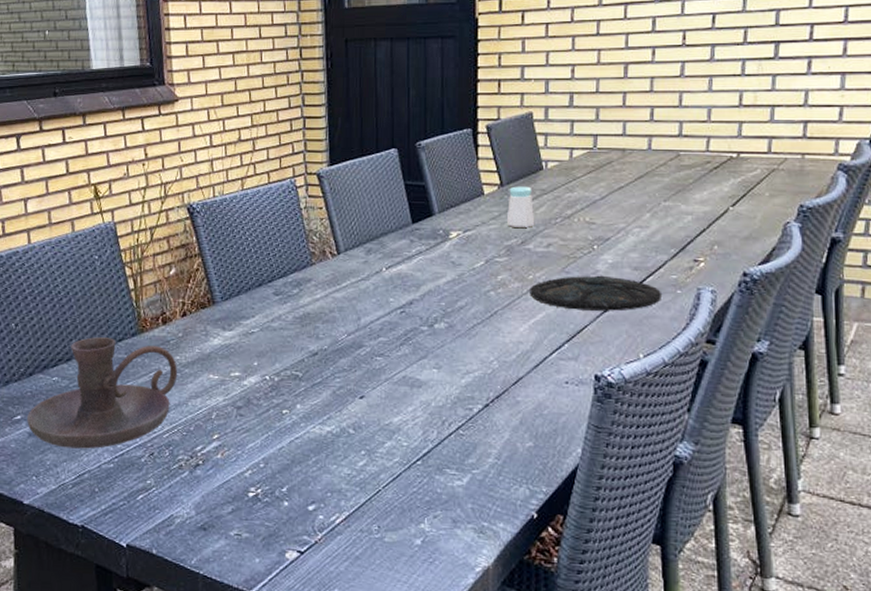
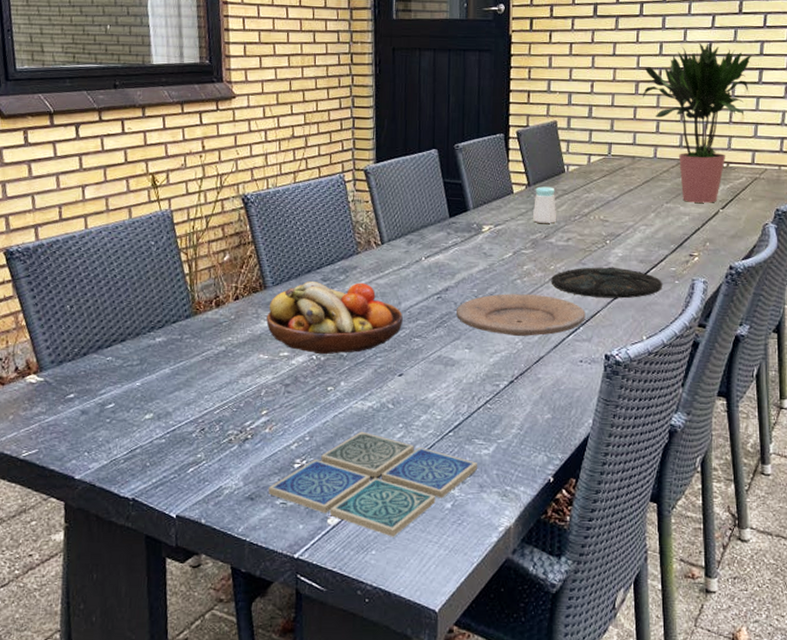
candle holder: present [27,337,178,449] -> none [80,319,230,426]
fruit bowl: none [216,296,363,375] -> present [266,281,403,355]
drink coaster: none [221,458,450,575] -> present [268,431,477,537]
plate: none [421,307,571,355] -> present [455,293,586,336]
potted plant: none [633,15,766,200] -> present [643,43,752,203]

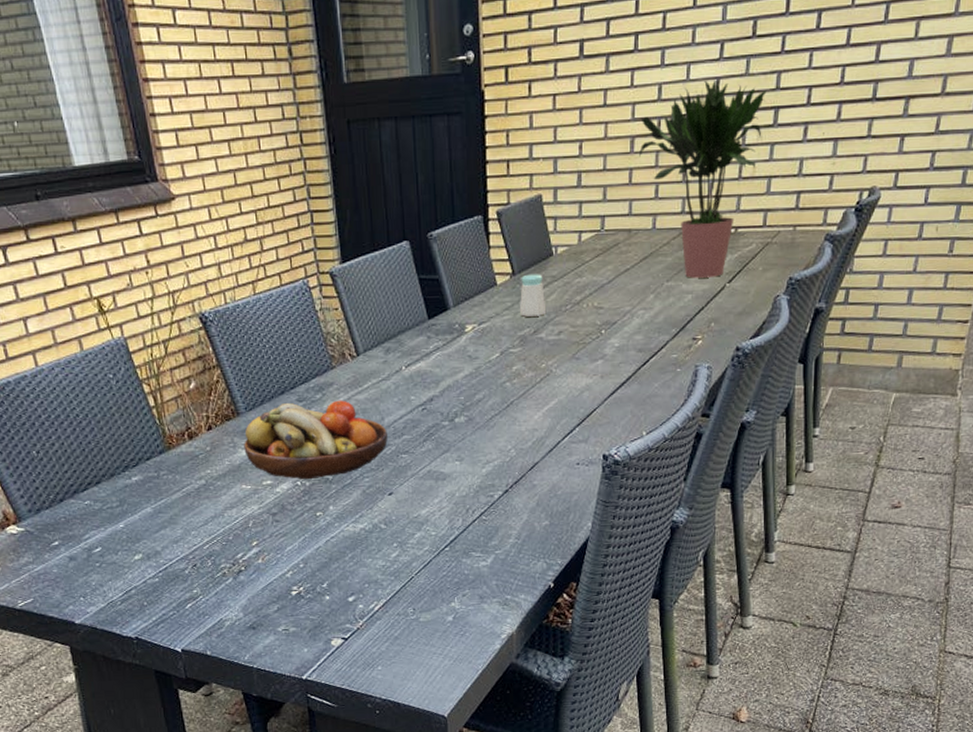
drink coaster: present [268,431,477,537] -> none [268,553,476,653]
plate: present [455,293,586,336] -> none [442,397,581,443]
plate: present [551,267,663,299] -> none [543,359,664,395]

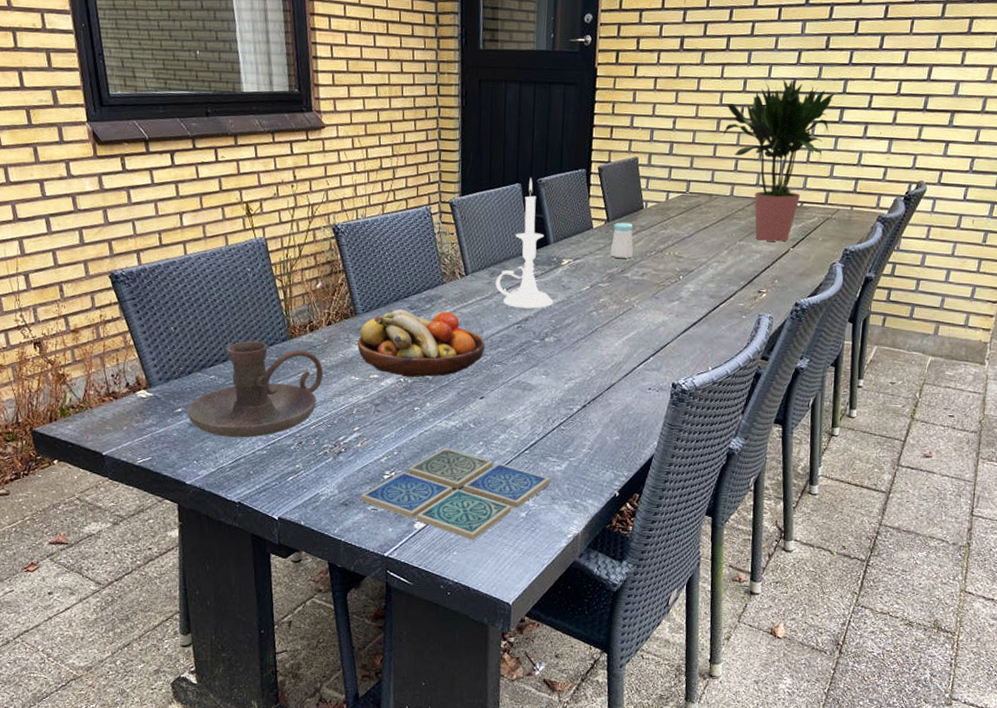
candle holder: none [65,457,211,568] -> present [187,341,324,438]
drink coaster: none [268,553,476,653] -> present [360,447,550,541]
candle holder: none [392,233,460,387] -> present [495,178,554,309]

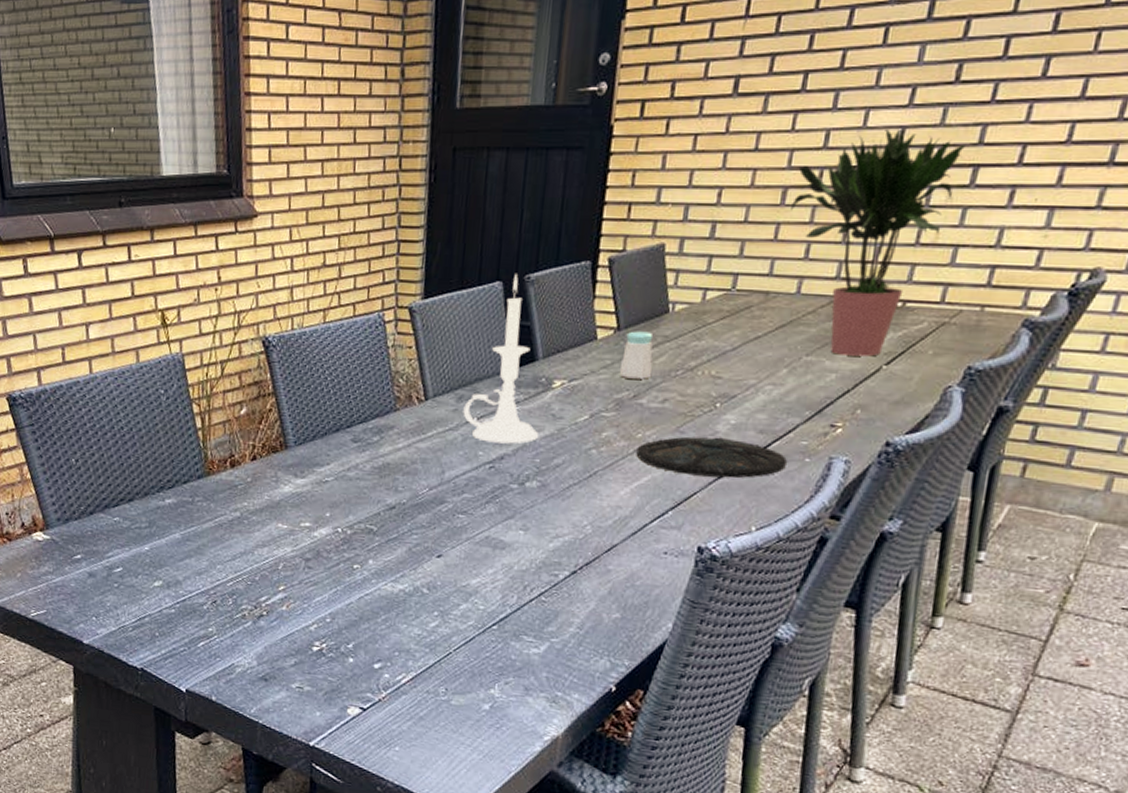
candle holder: present [187,341,324,438] -> none [87,477,245,593]
fruit bowl: present [357,309,485,378] -> none [286,442,446,528]
drink coaster: present [360,447,550,541] -> none [283,616,524,735]
plate: none [625,301,731,332] -> present [636,436,788,479]

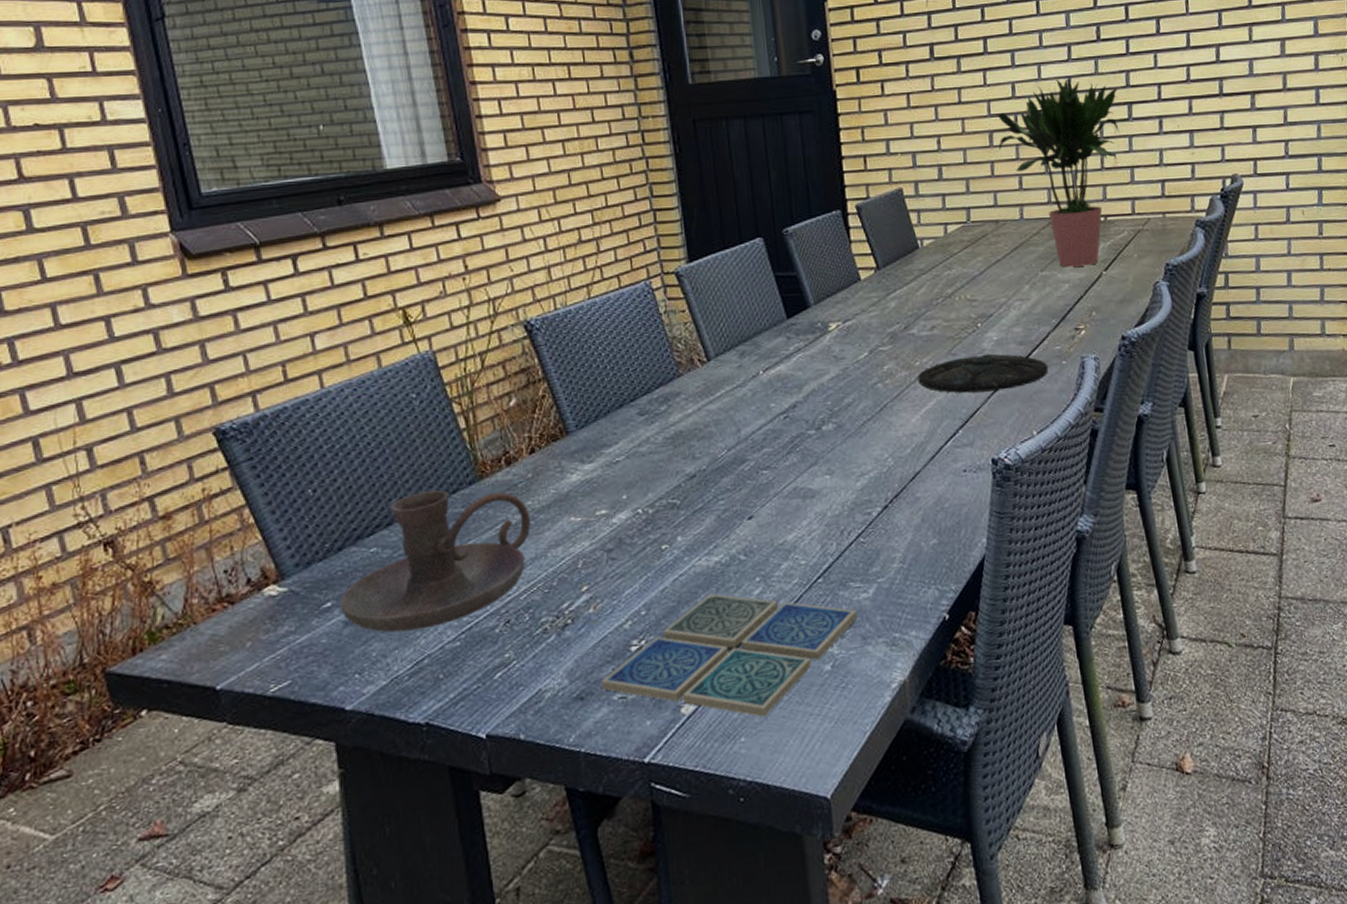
candle holder: none [87,477,245,593] -> present [340,490,531,633]
drink coaster: none [283,616,524,735] -> present [600,593,857,718]
candle holder: present [463,274,539,444] -> none [747,229,826,393]
salt shaker: present [619,331,654,379] -> none [886,267,917,312]

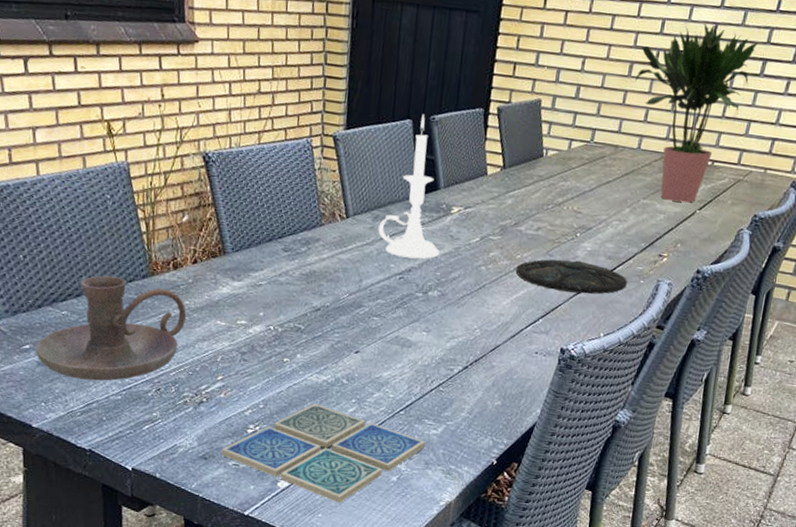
candle holder: none [747,229,826,393] -> present [378,114,440,259]

